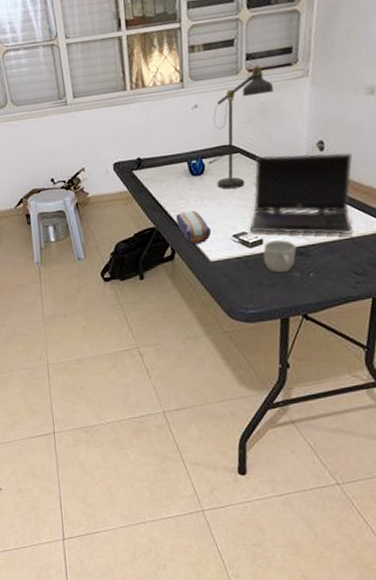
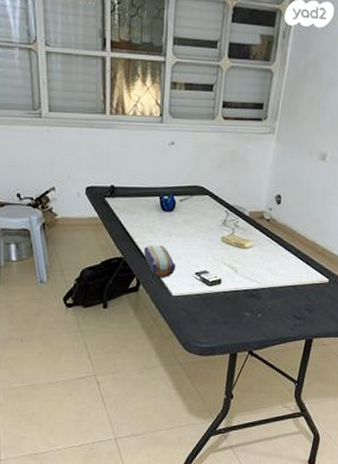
desk lamp: present [213,59,273,190] -> none [185,108,244,229]
laptop computer: present [249,153,353,235] -> none [211,201,303,282]
mug: present [263,240,297,273] -> none [221,282,249,312]

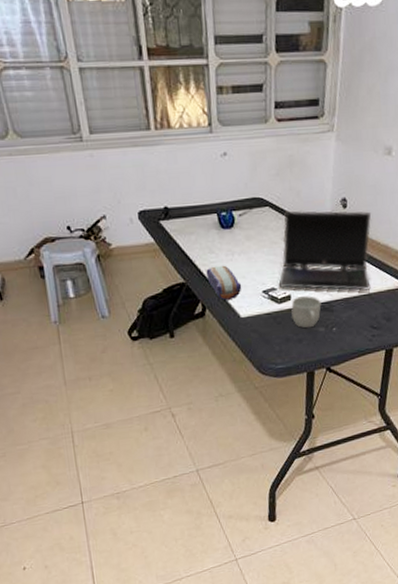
laptop computer: none [211,201,303,282] -> present [278,210,372,291]
mug: none [221,282,249,312] -> present [291,296,321,328]

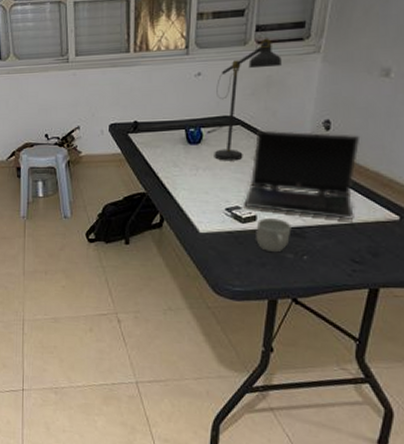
pencil case: present [206,265,242,301] -> none [168,179,204,215]
desk lamp: none [243,108,301,244] -> present [214,31,282,161]

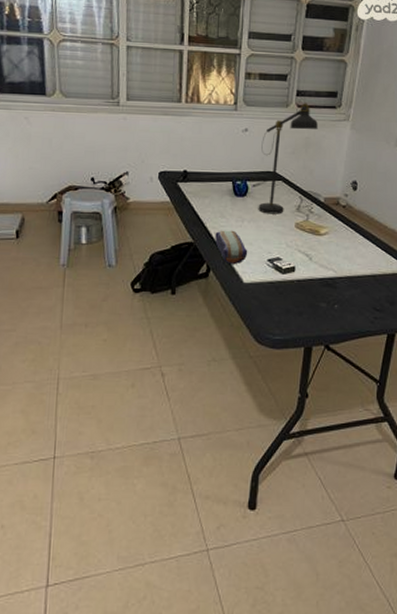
pencil case: none [168,179,204,215] -> present [215,230,248,265]
laptop computer: present [244,130,361,219] -> none [284,187,381,271]
mug: present [256,218,292,253] -> none [294,269,325,302]

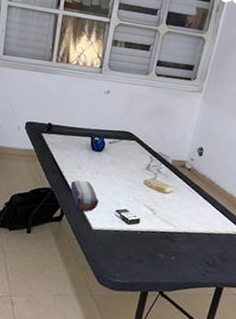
desk lamp: present [258,97,318,214] -> none [112,66,173,171]

